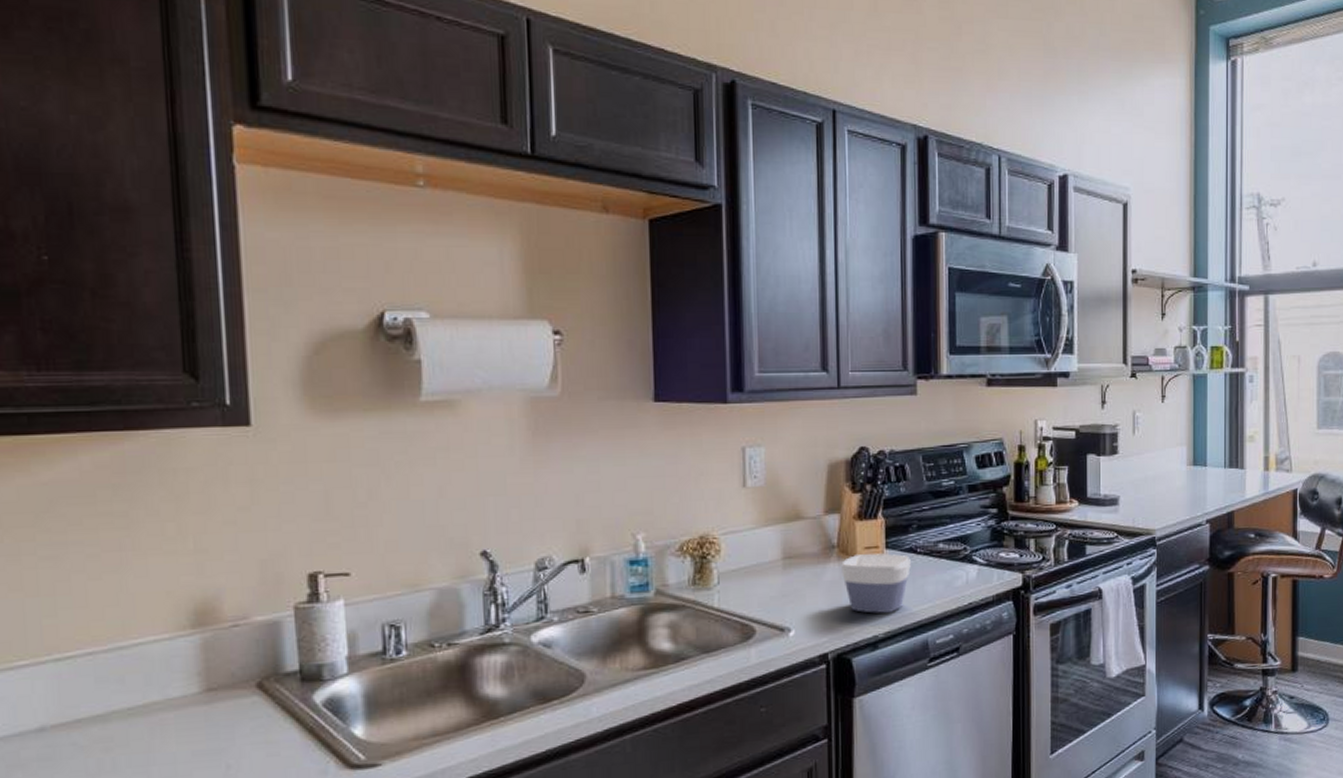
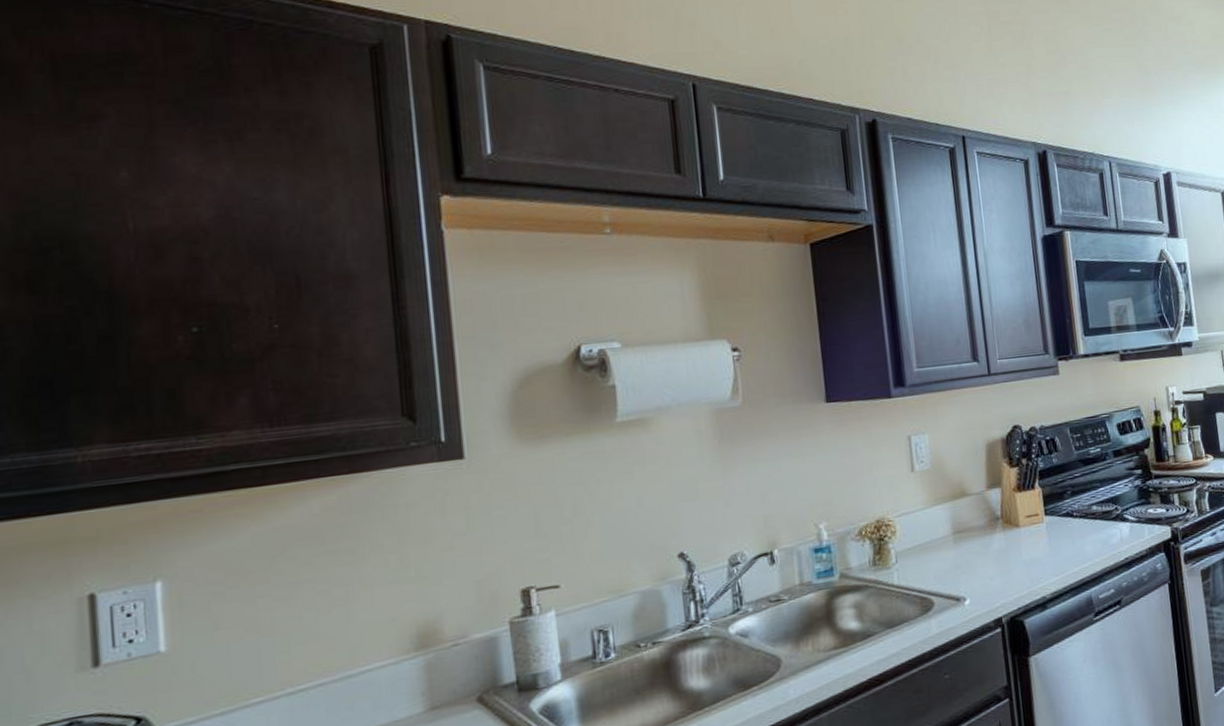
bowl: present [840,553,911,613] -> none [1005,519,1069,577]

